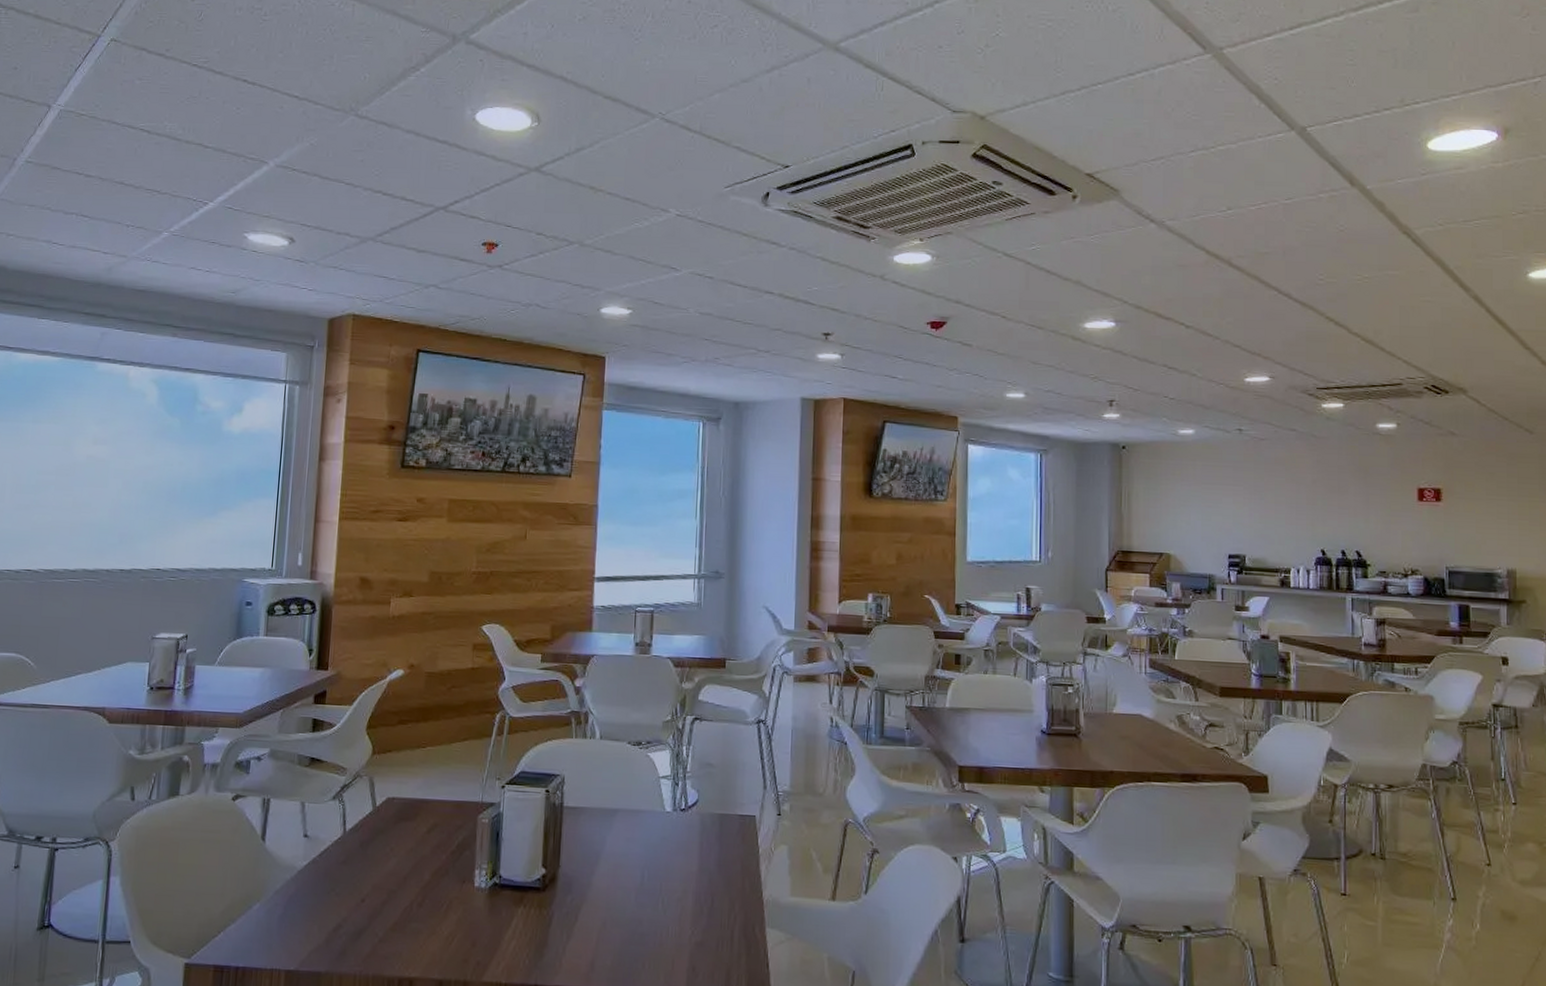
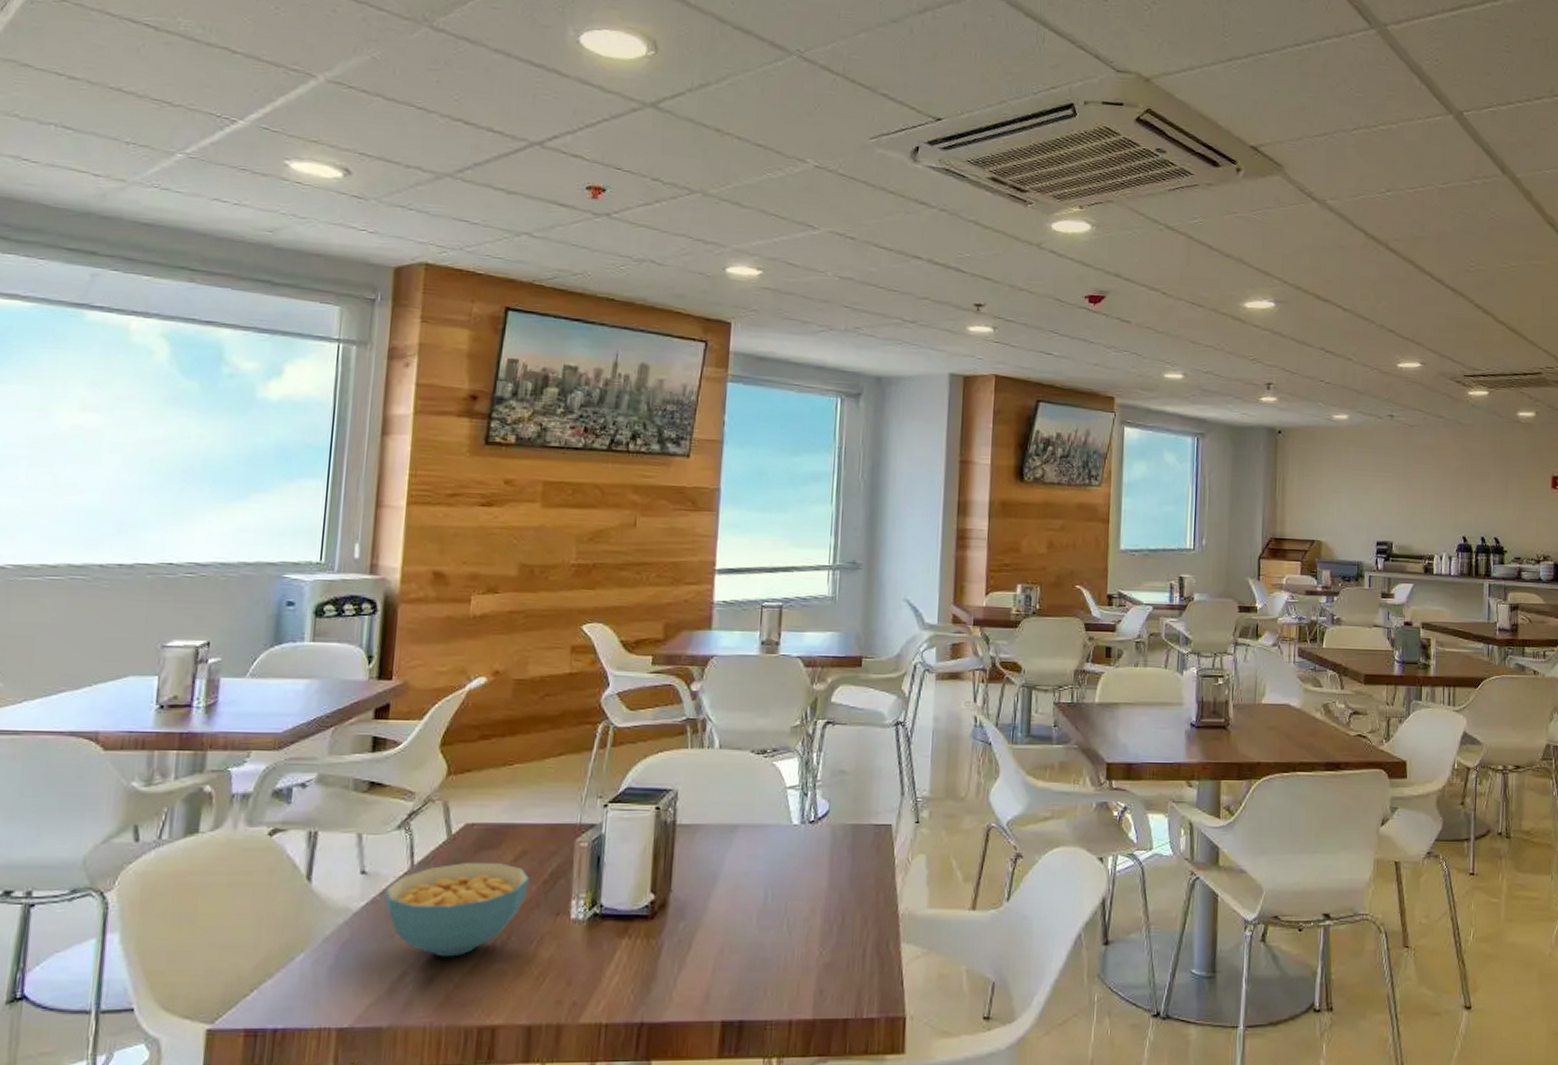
cereal bowl: none [323,832,440,914] -> present [385,863,529,957]

